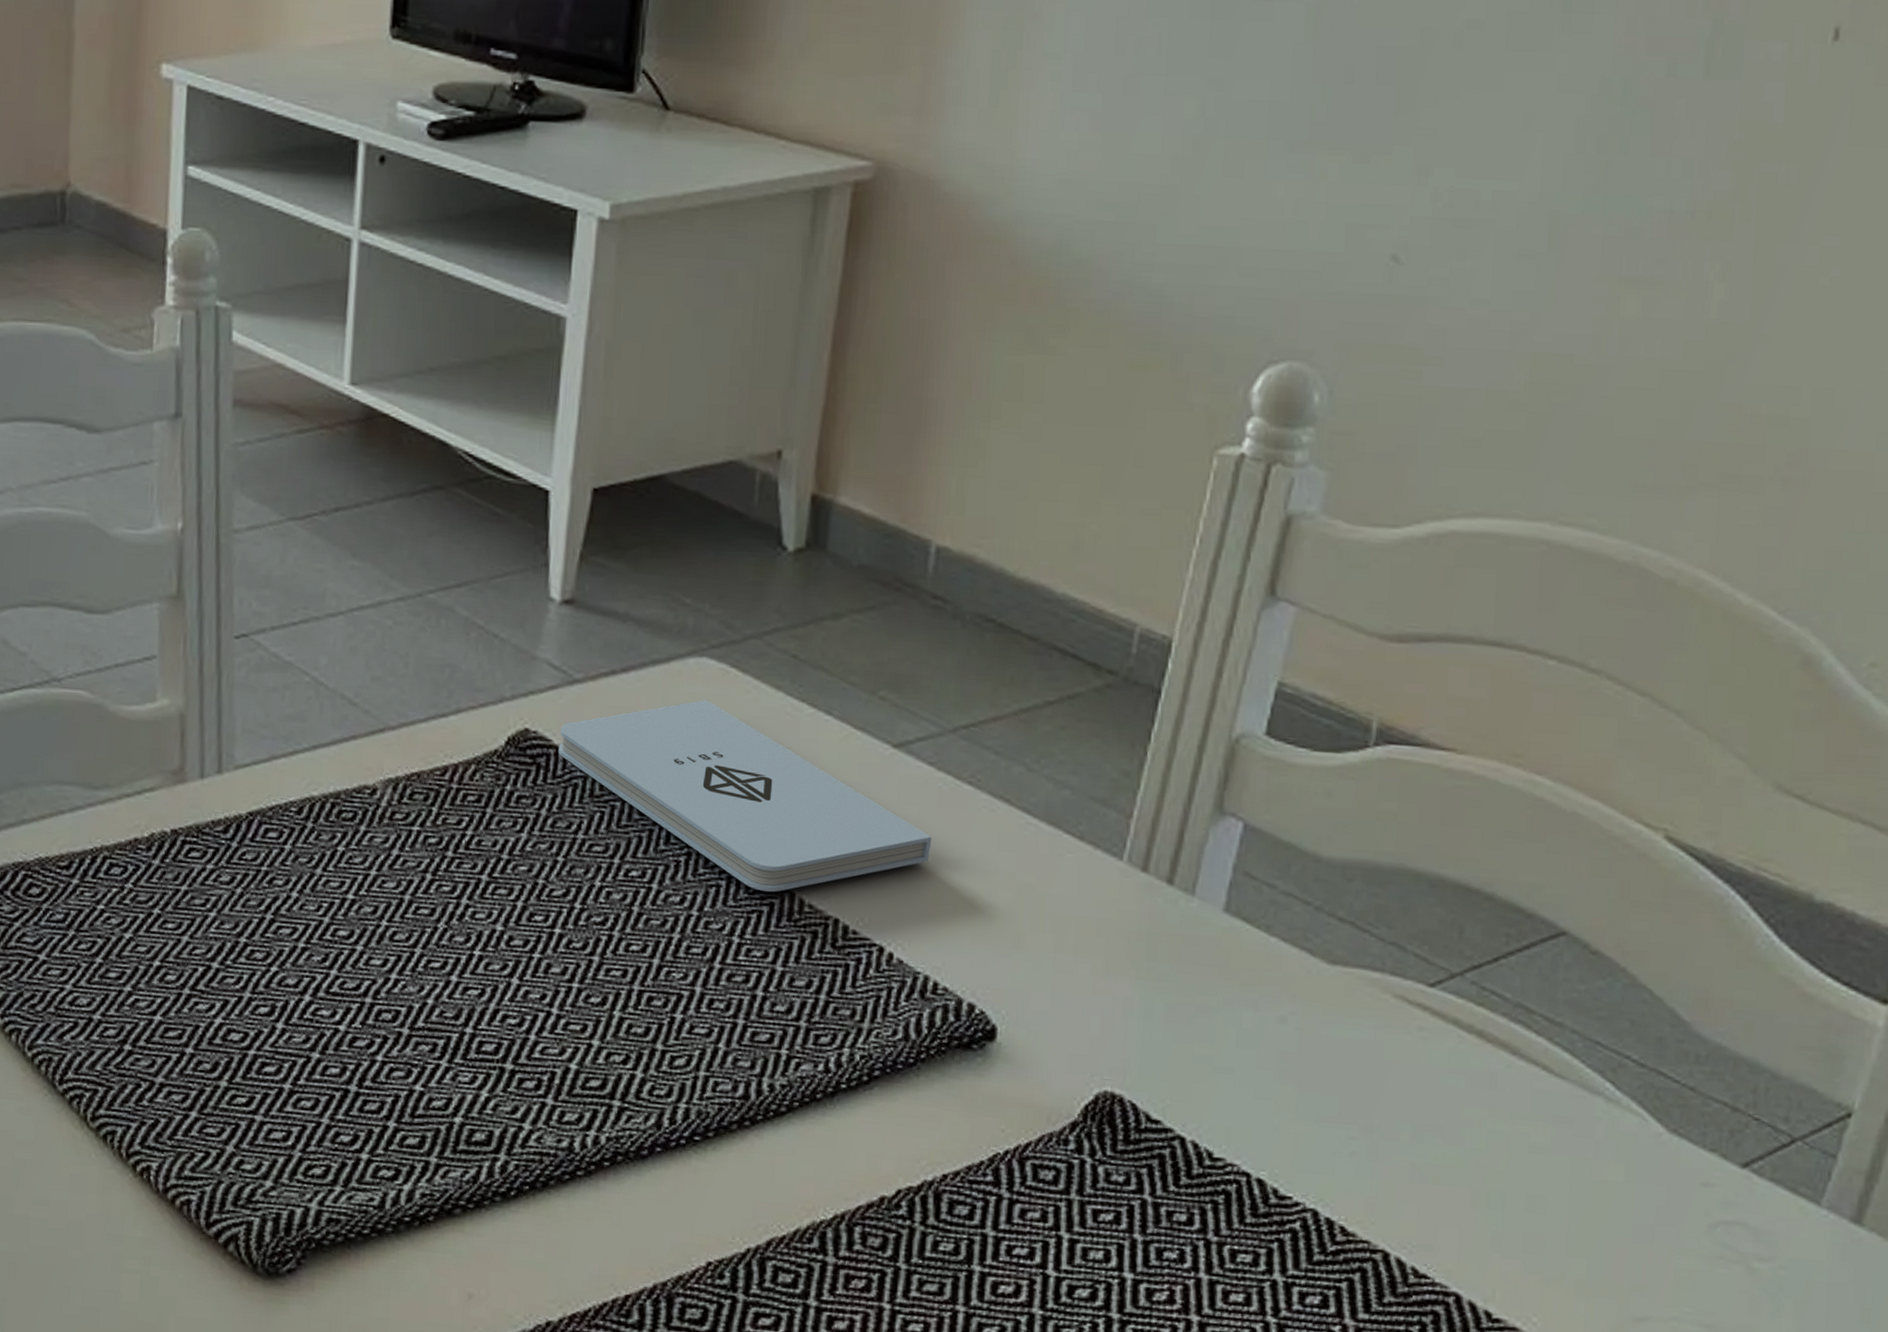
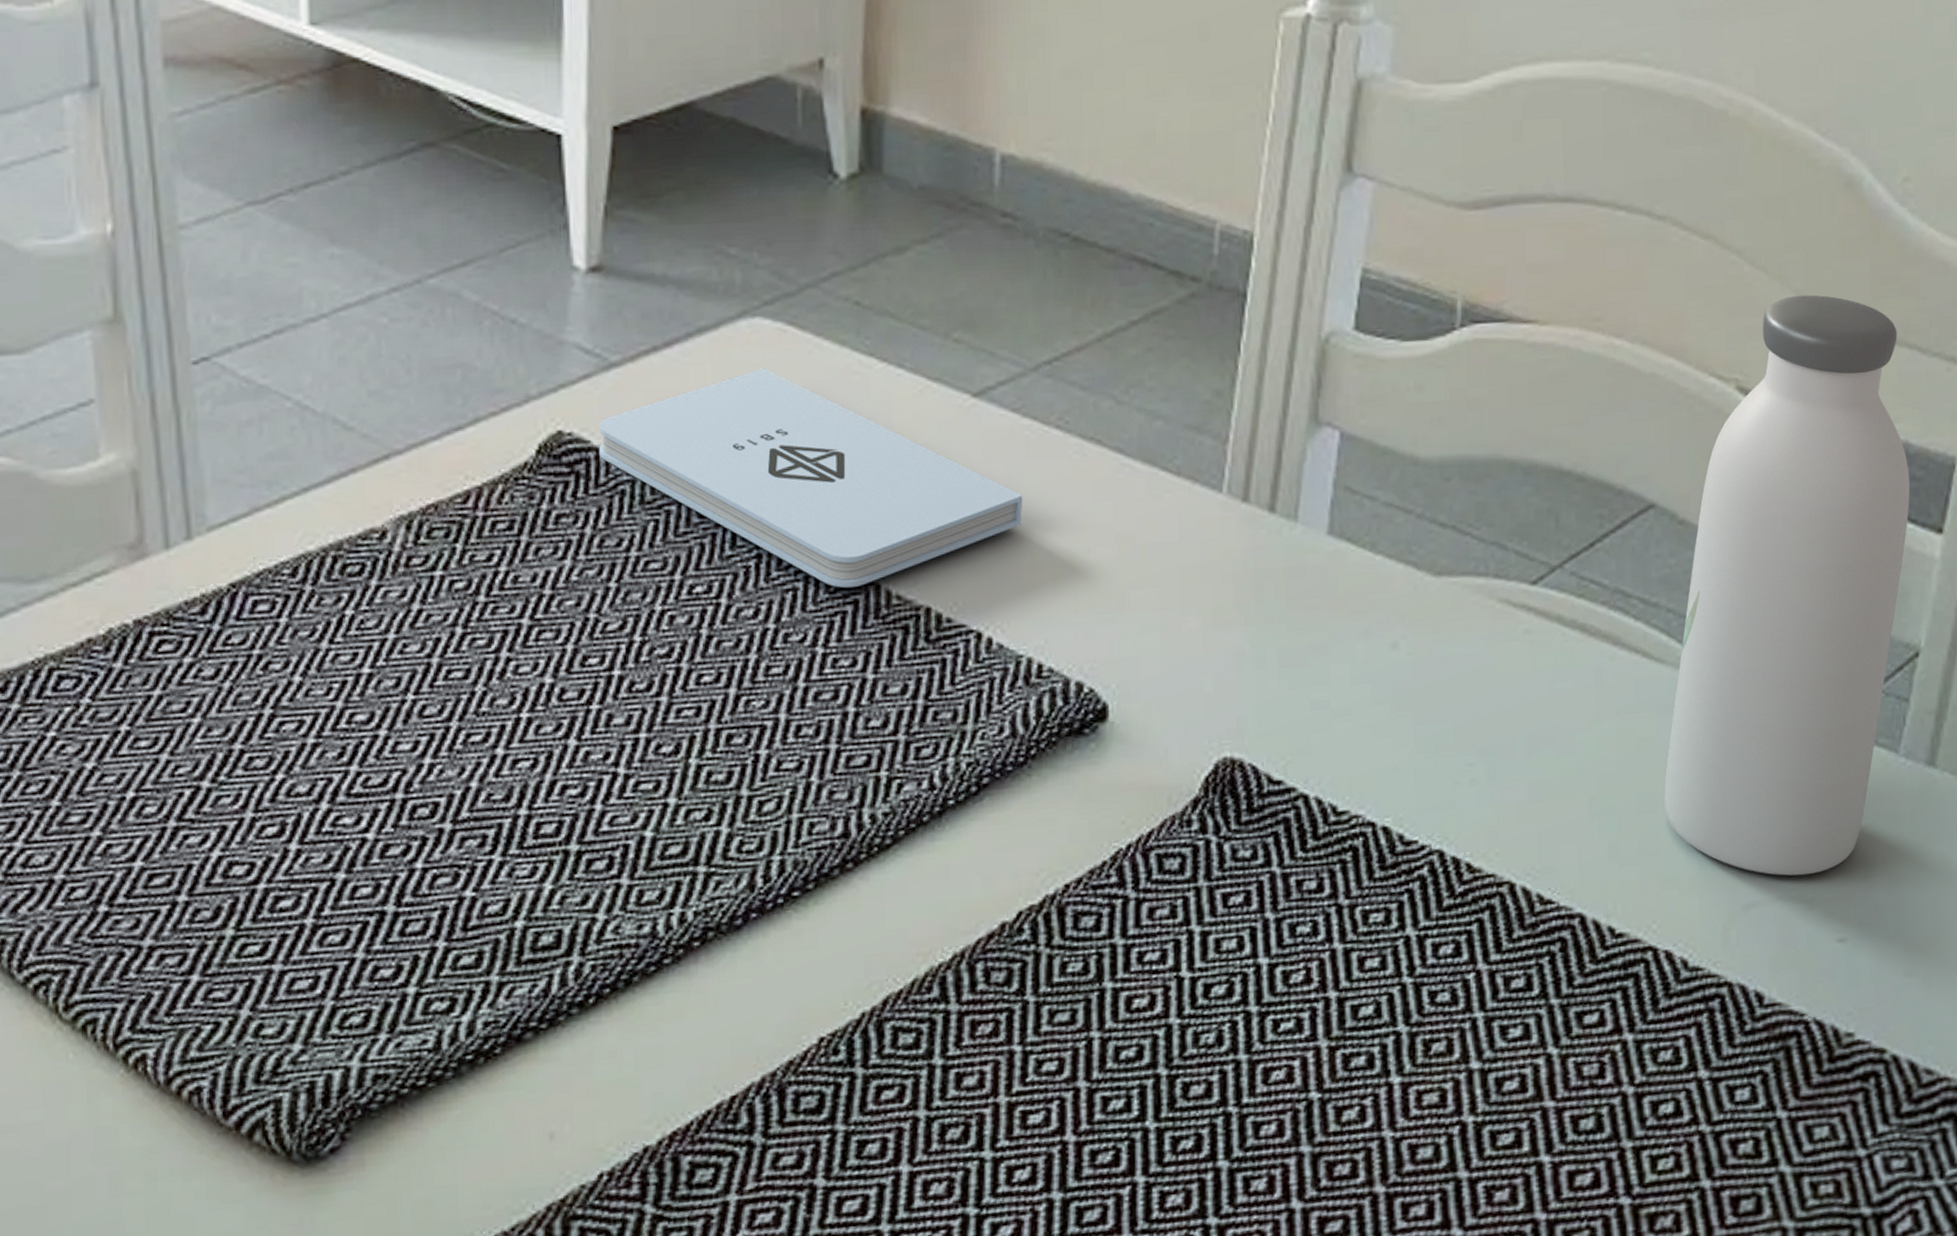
water bottle: none [1555,759,1854,1303] -> present [1664,294,1910,876]

